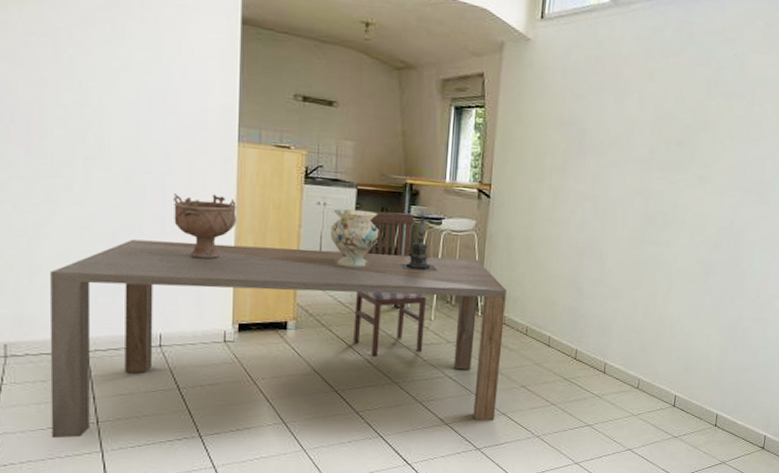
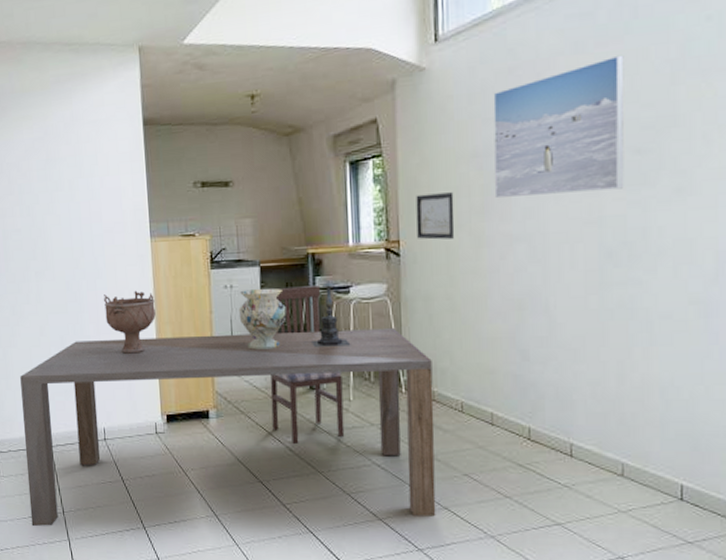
wall art: none [507,147,541,190] -> present [416,192,455,240]
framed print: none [573,67,679,171] -> present [493,55,625,199]

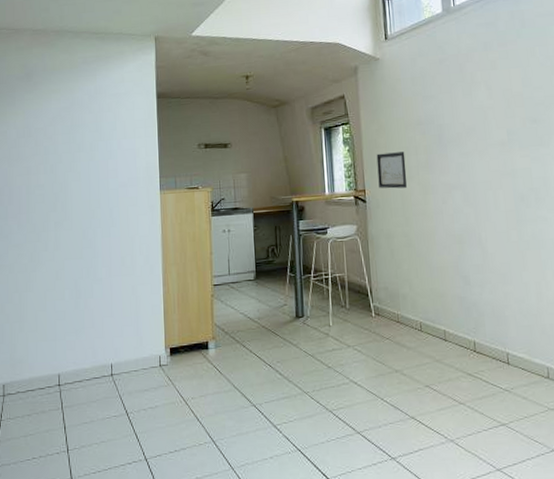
dining table: present [20,329,436,527] -> none [33,262,405,468]
decorative bowl: present [103,290,156,354] -> none [116,236,163,293]
decorative vase: present [238,288,287,350] -> none [235,231,276,285]
dining chair: present [270,286,345,443] -> none [262,228,326,368]
candle holder: present [312,281,351,348] -> none [297,224,329,282]
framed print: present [493,55,625,199] -> none [429,52,528,156]

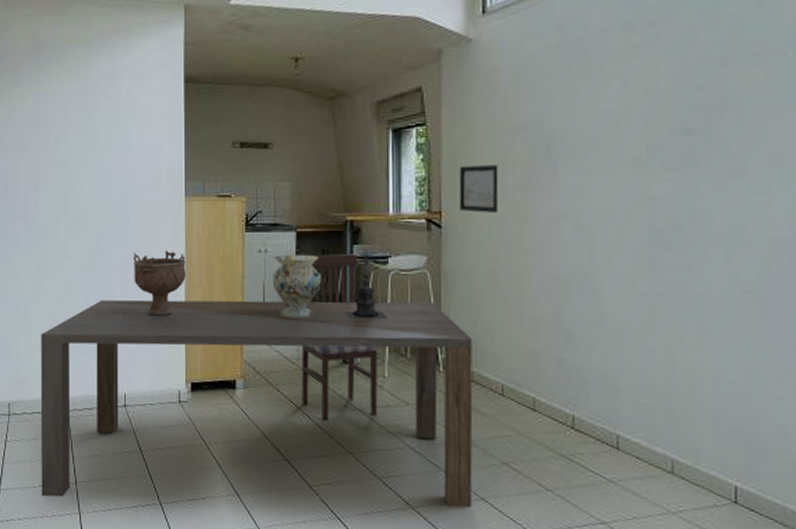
dining table: none [33,262,405,468] -> present [40,299,473,508]
decorative bowl: none [116,236,163,293] -> present [132,250,186,316]
decorative vase: none [235,231,276,285] -> present [272,254,322,319]
dining chair: none [262,228,326,368] -> present [301,254,378,420]
candle holder: none [297,224,329,282] -> present [347,250,388,320]

